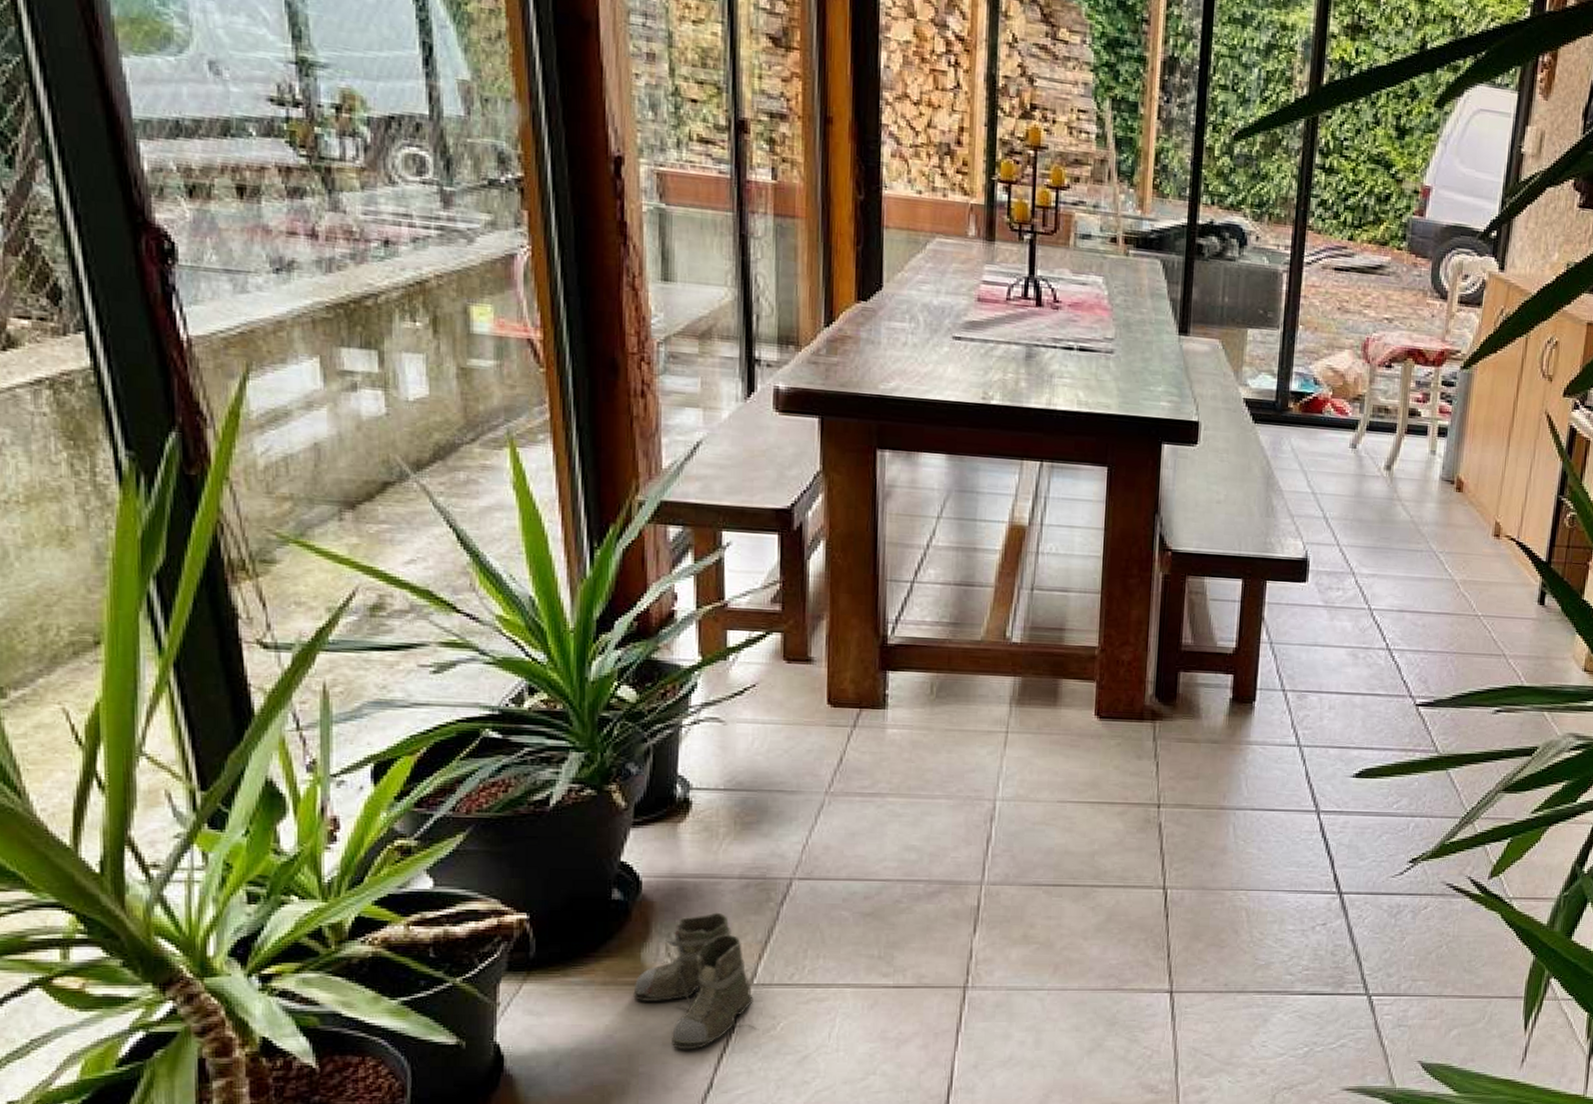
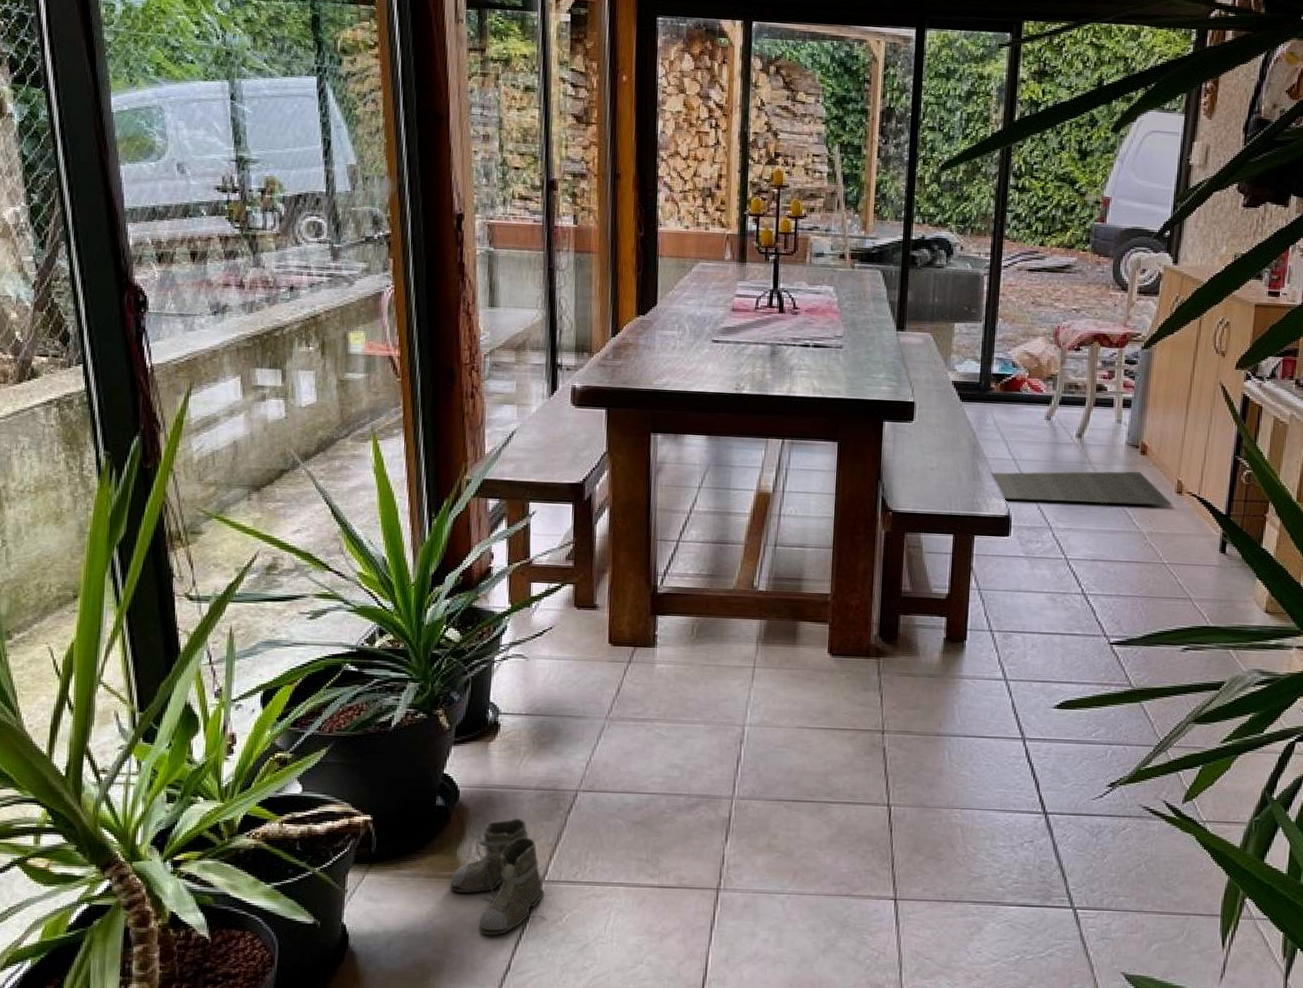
doormat: none [1285,508,1490,551] -> present [989,471,1173,506]

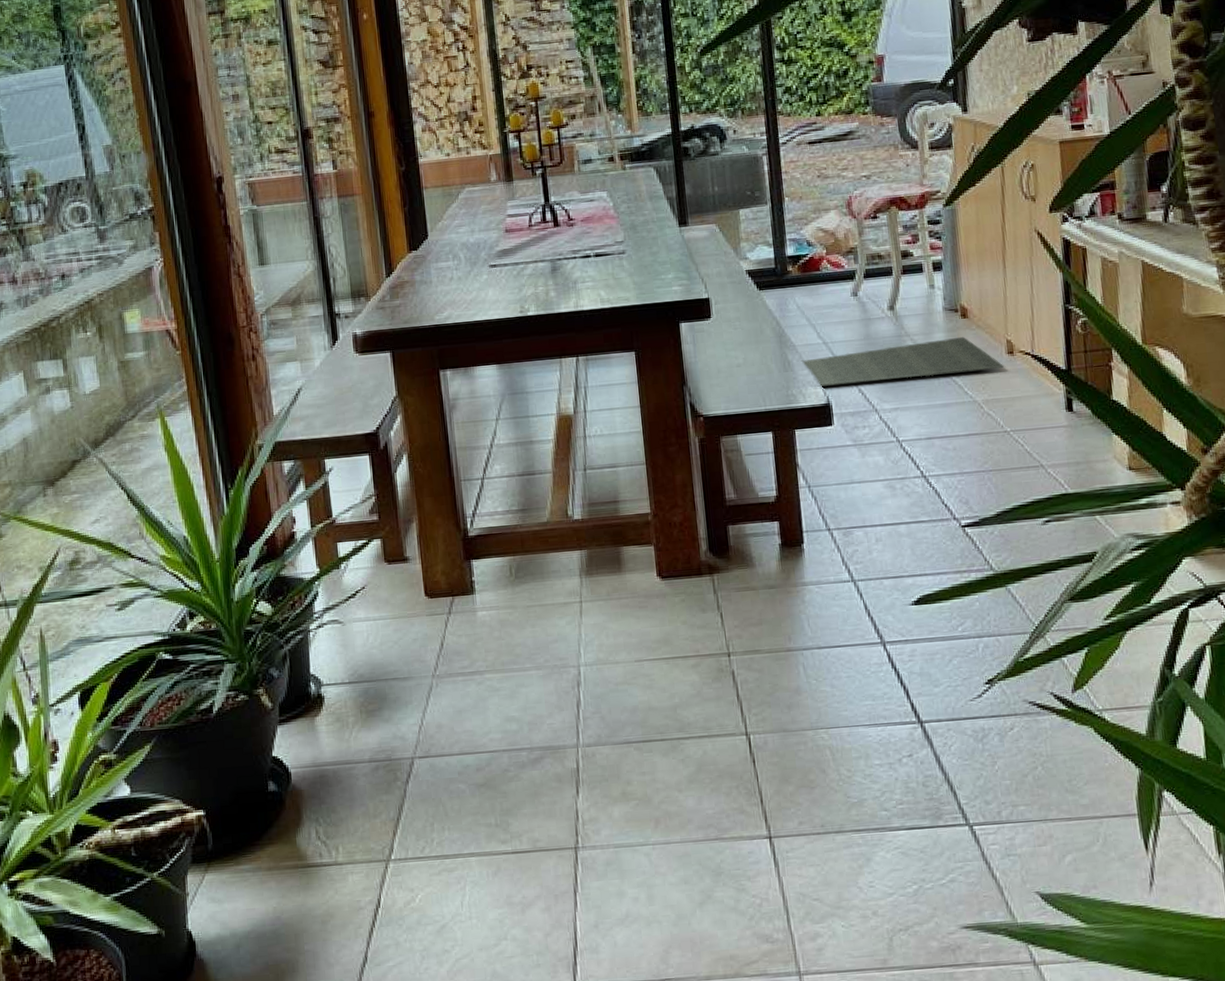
boots: present [450,818,549,936] -> none [293,795,401,927]

